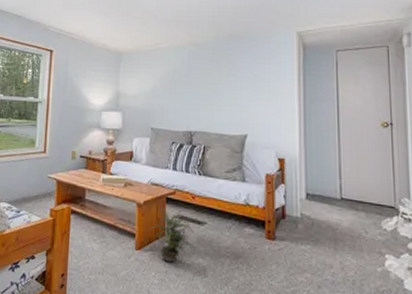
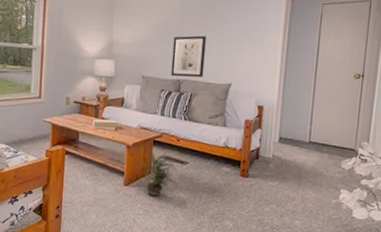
wall art: none [181,85,217,129] -> present [171,35,206,77]

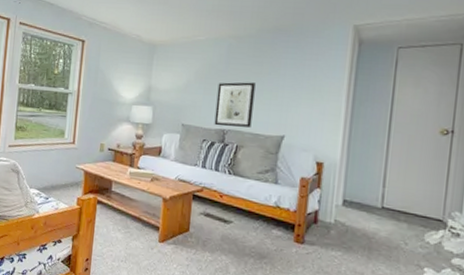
potted plant: present [137,148,177,196] -> none [173,203,219,257]

